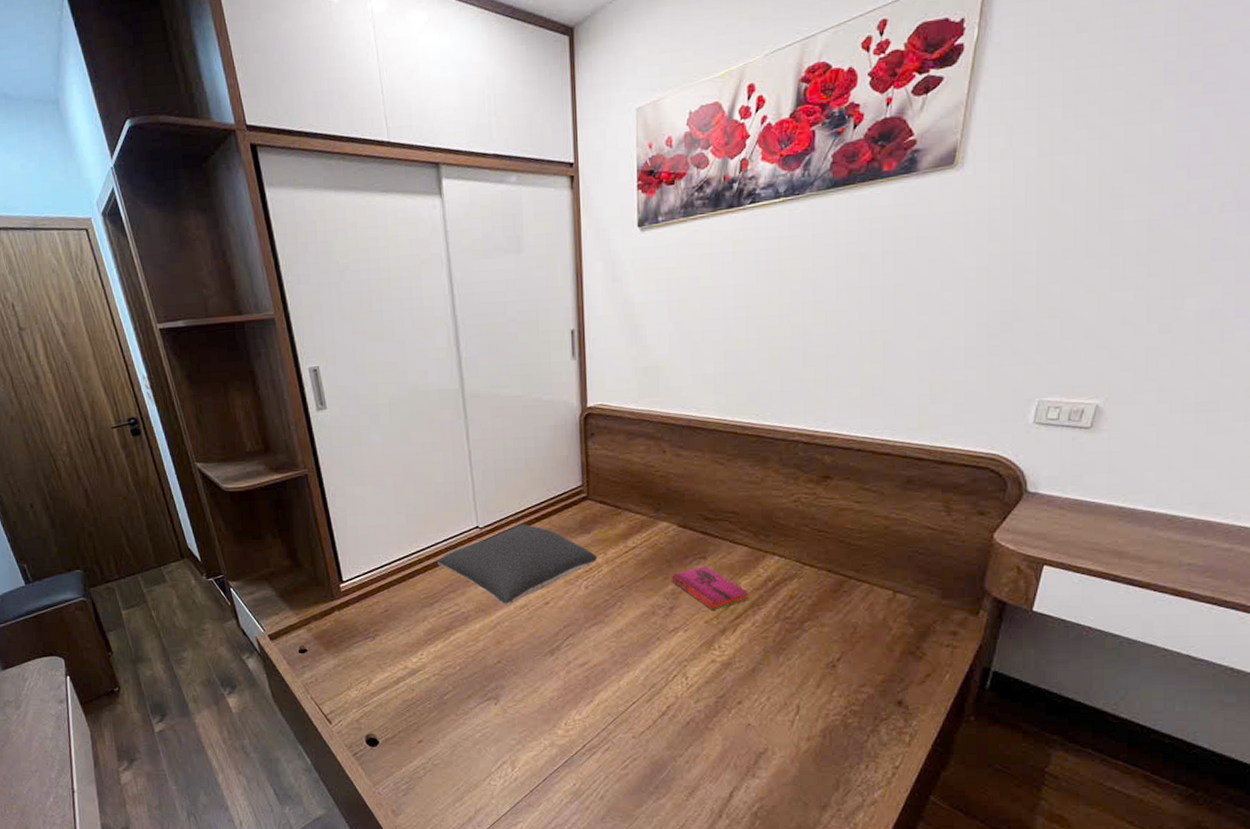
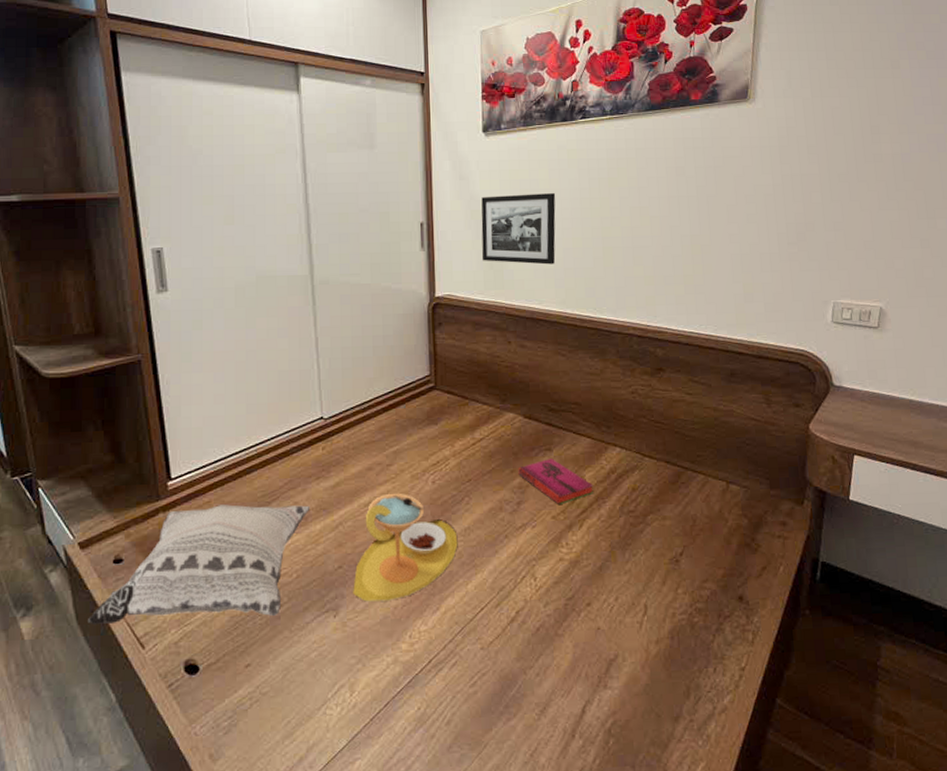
decorative pillow: none [282,605,470,702] -> present [88,504,311,624]
pillow: present [437,524,598,607] -> none [277,415,445,504]
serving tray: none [511,598,611,693] -> present [353,494,458,602]
picture frame: none [635,291,718,370] -> present [481,193,556,265]

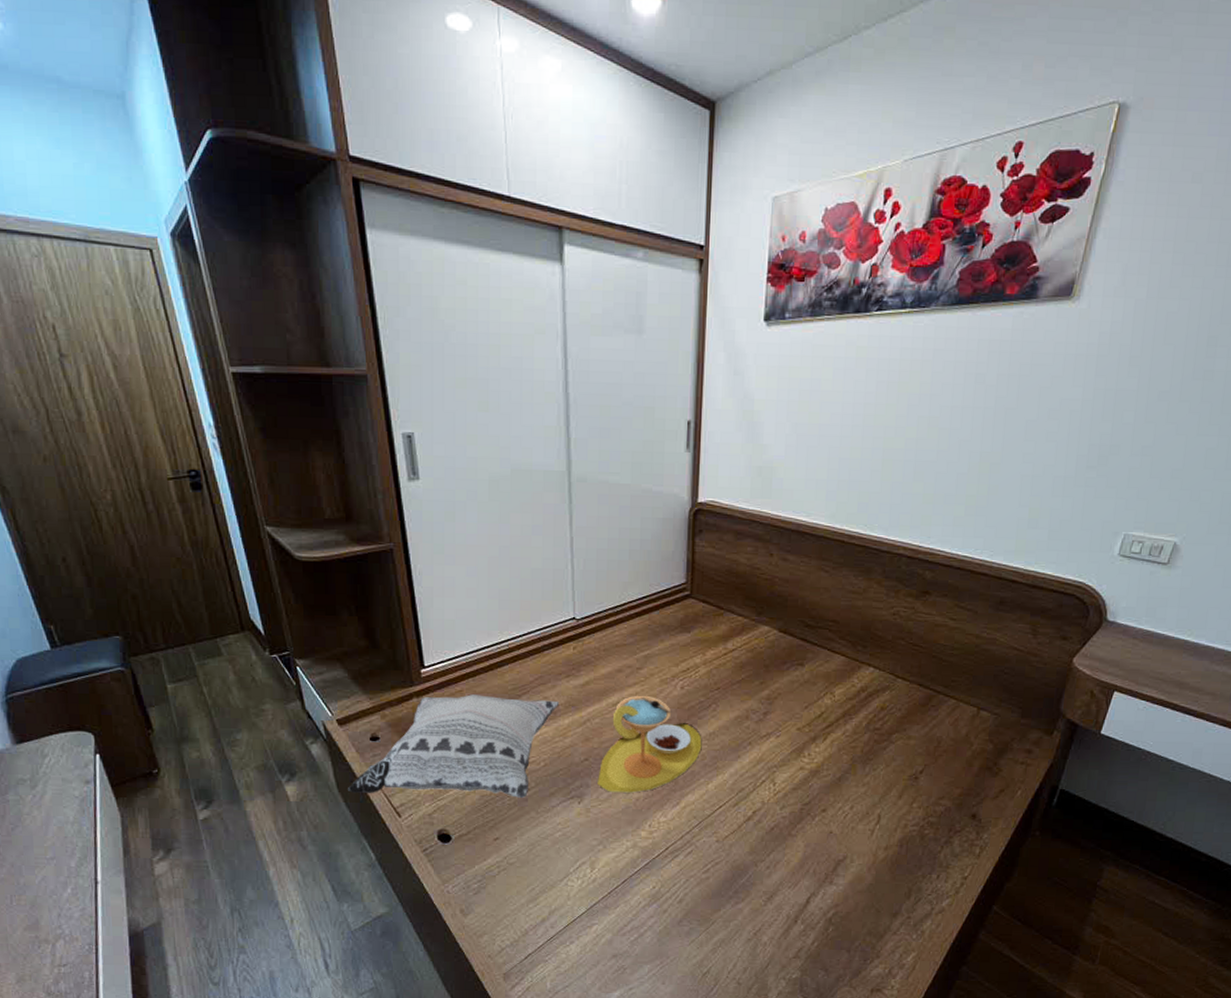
picture frame: present [481,193,556,265] -> none [751,395,838,475]
hardback book: present [518,458,594,504] -> none [768,673,843,717]

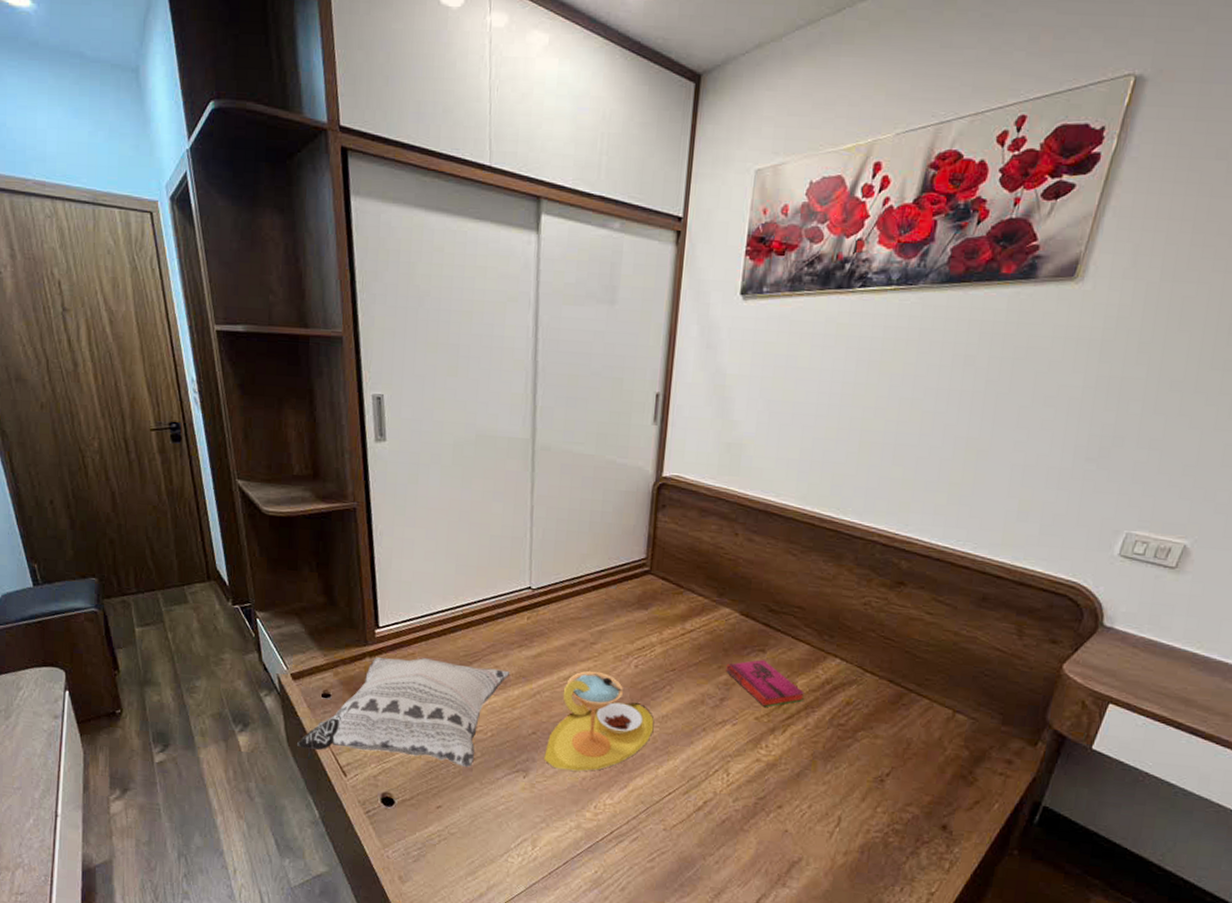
hardback book: none [768,673,843,717] -> present [726,660,805,707]

